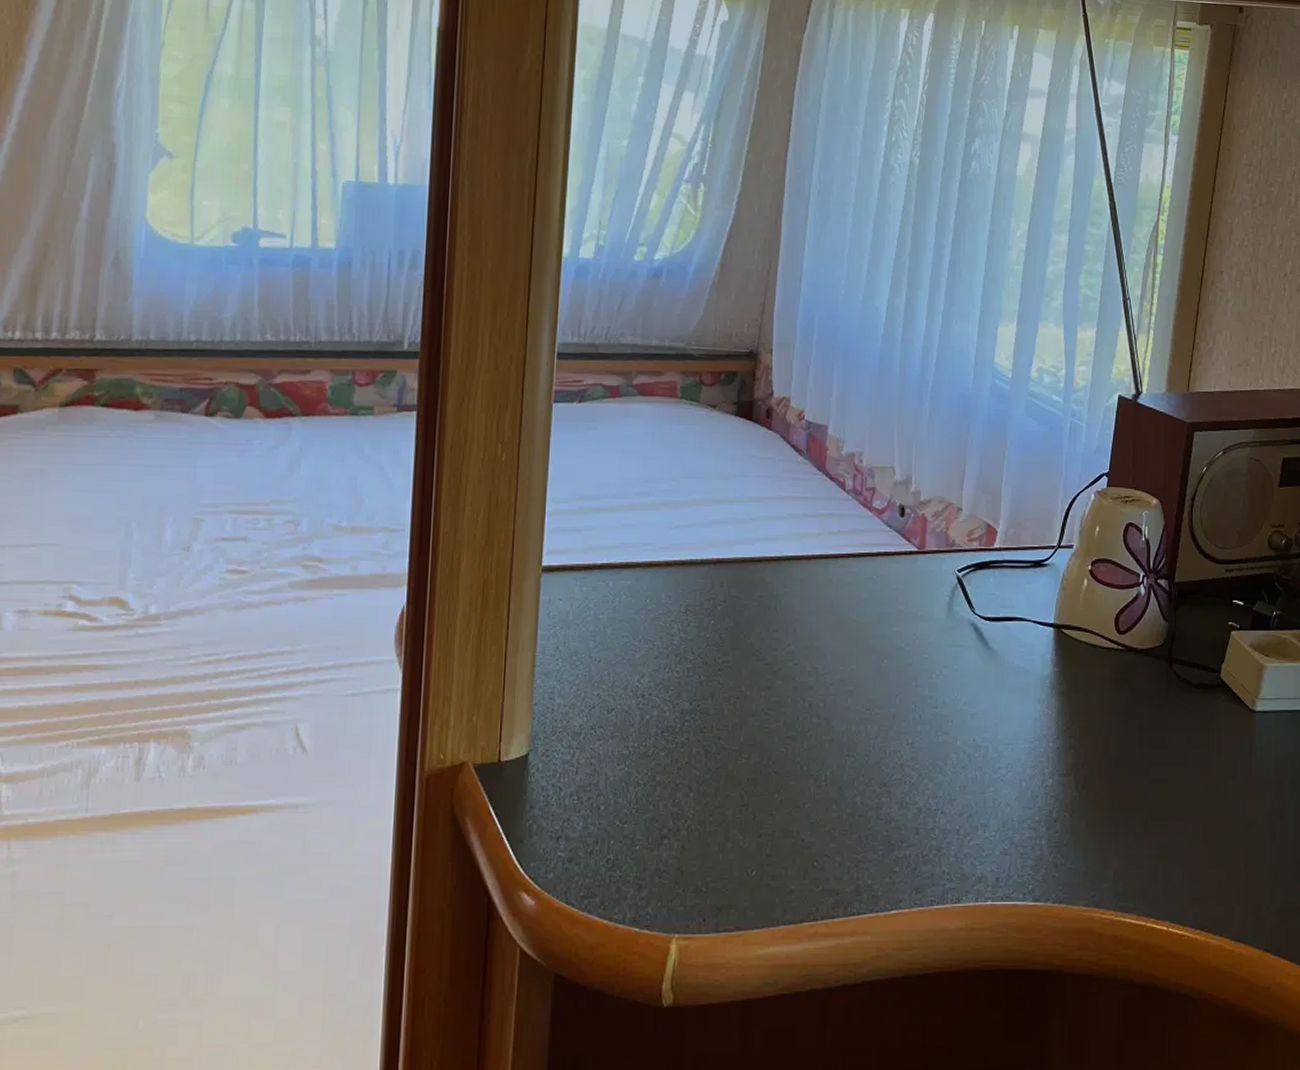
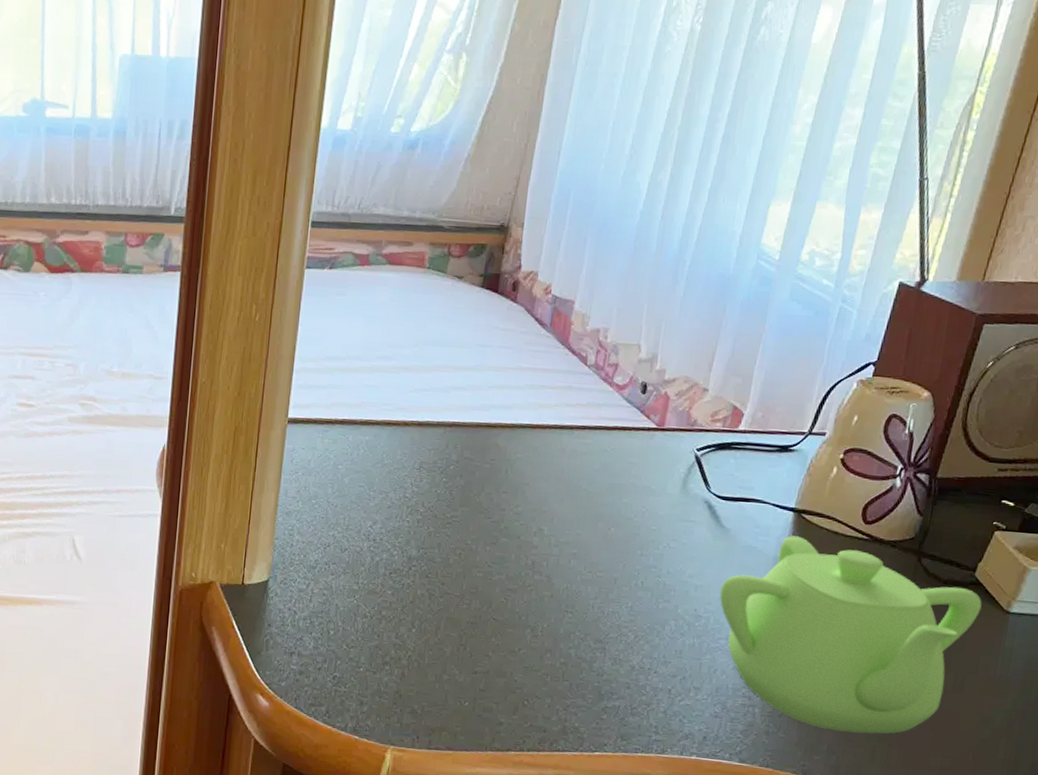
teapot: none [995,652,1230,854] -> present [719,535,982,734]

